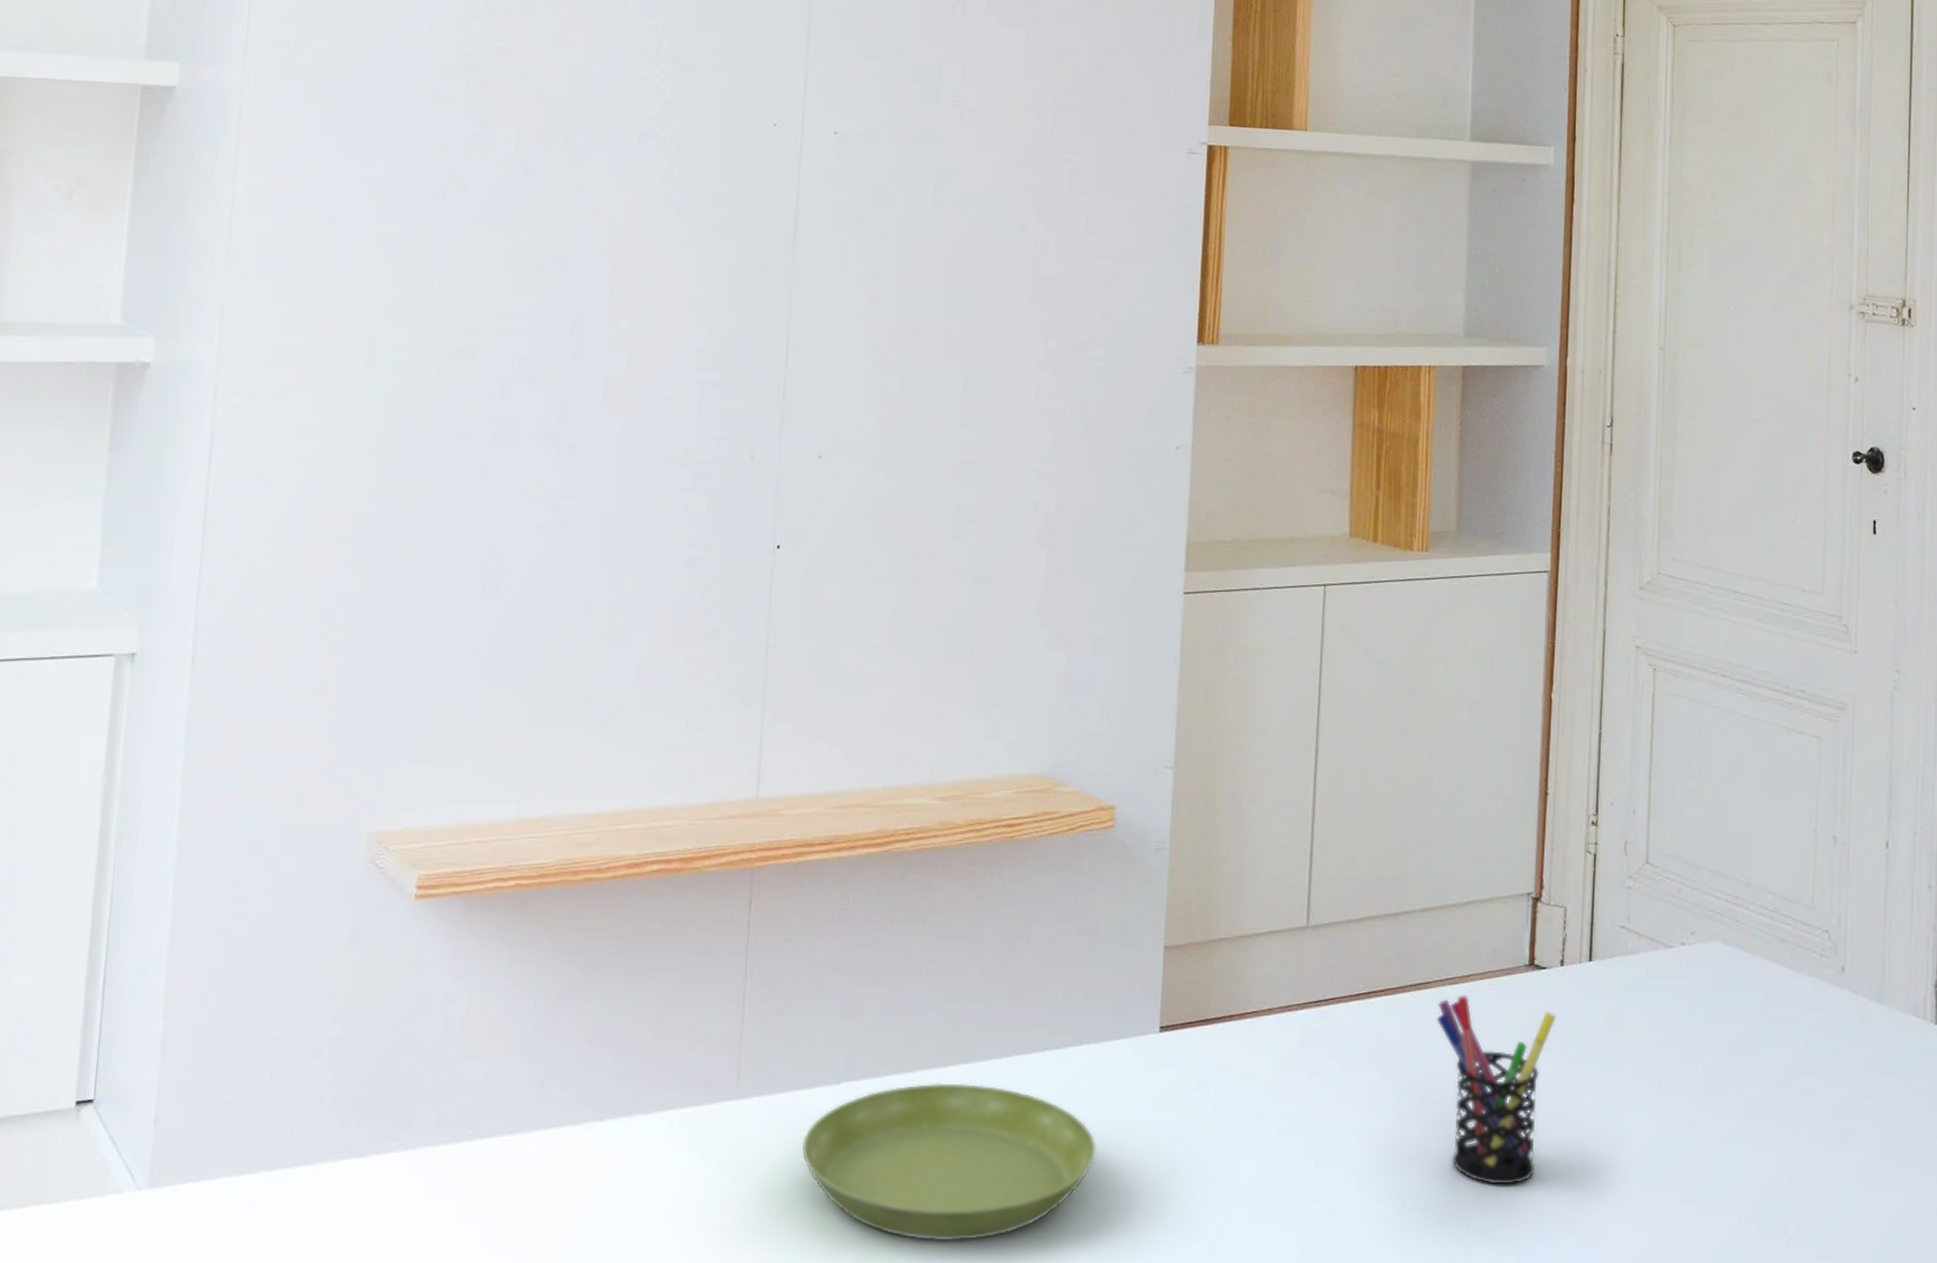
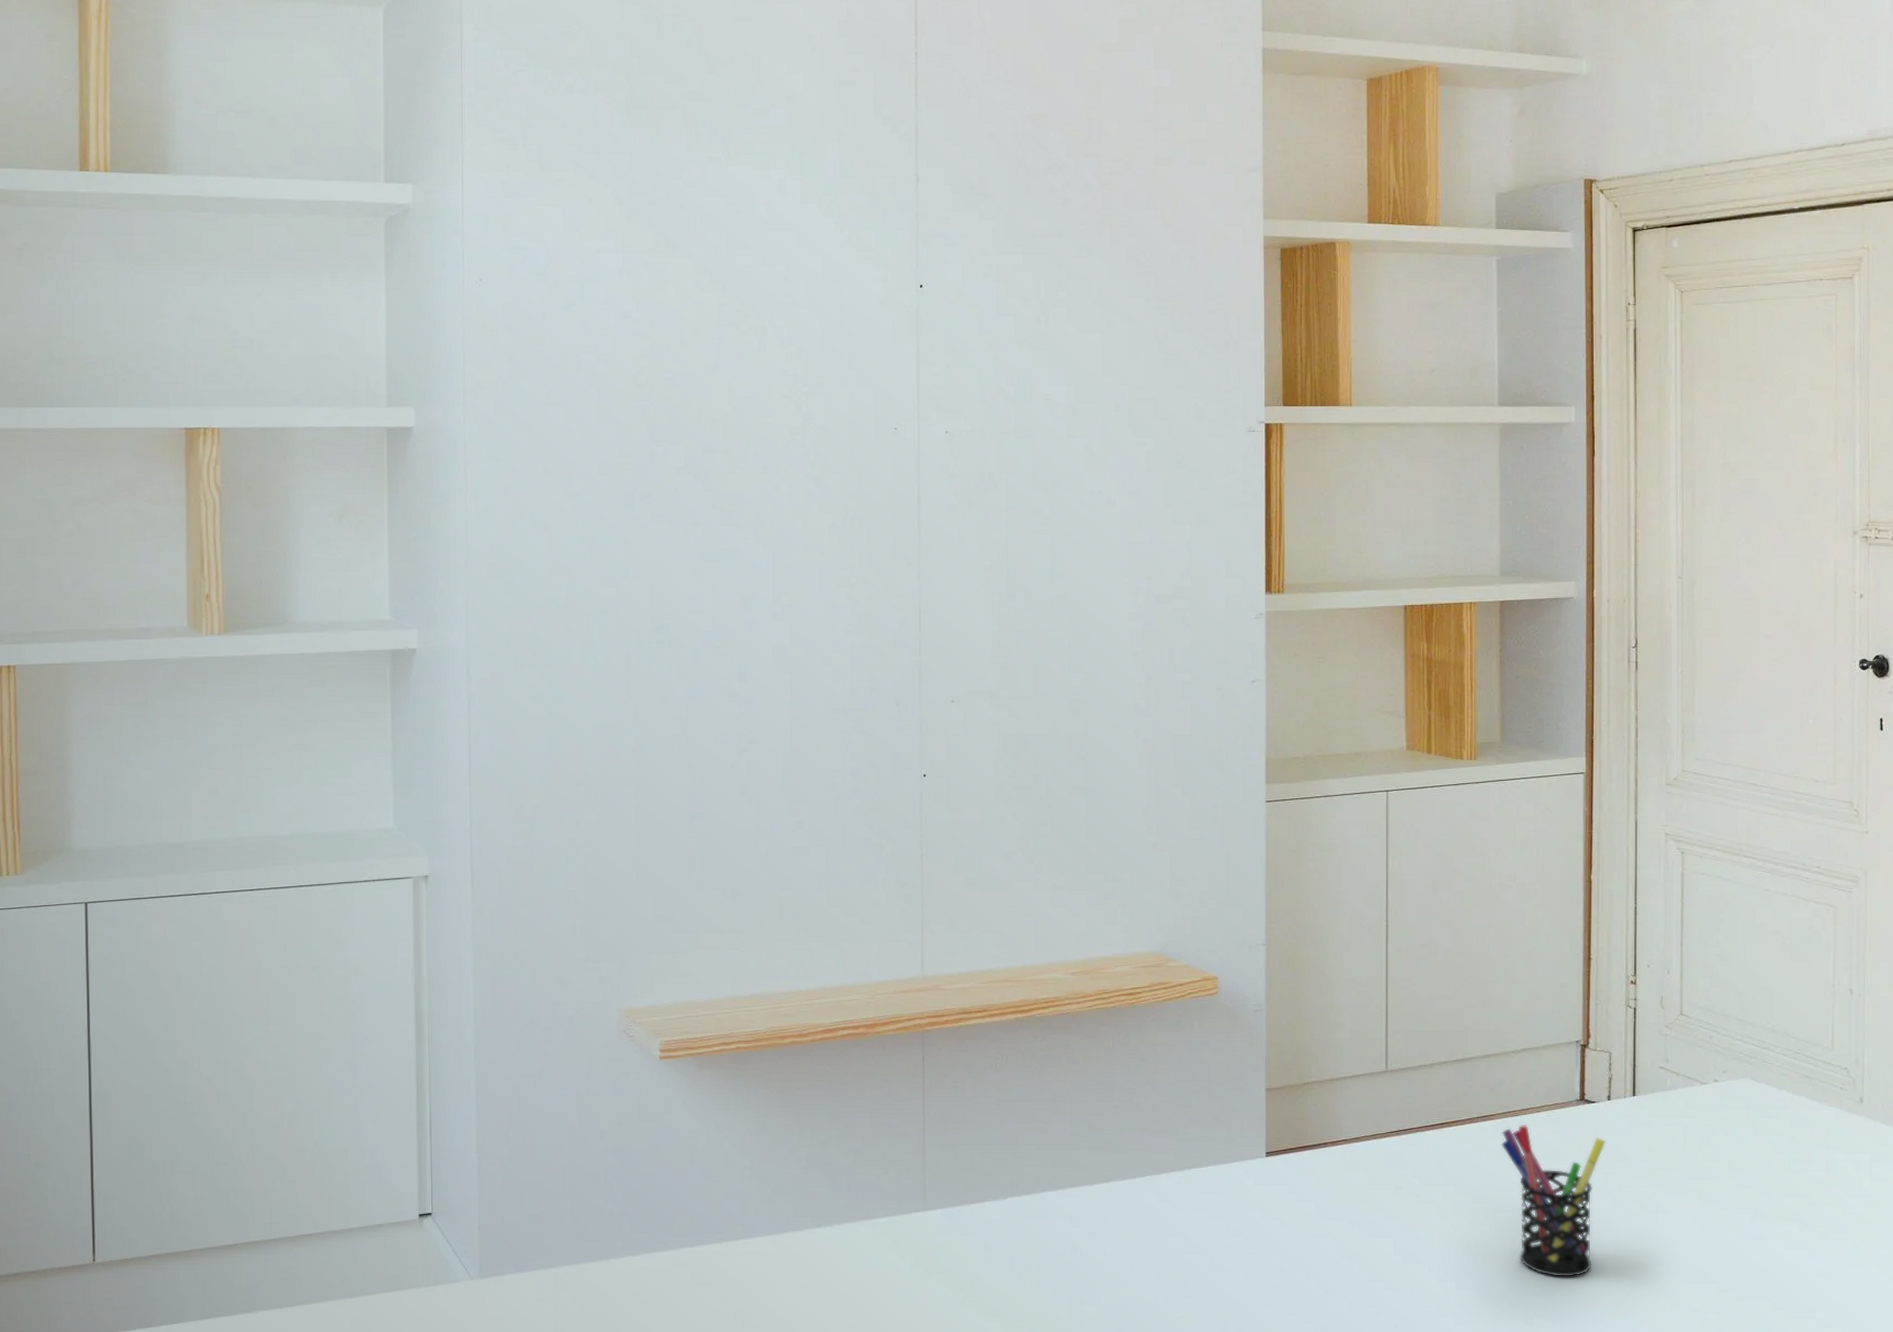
saucer: present [801,1083,1097,1242] -> none [978,1197,1219,1320]

